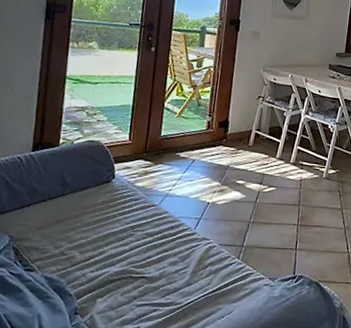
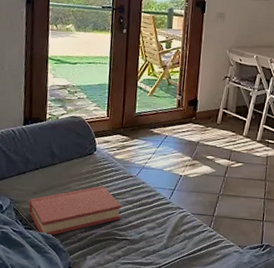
hardback book: none [30,216,141,278] -> present [28,185,122,237]

